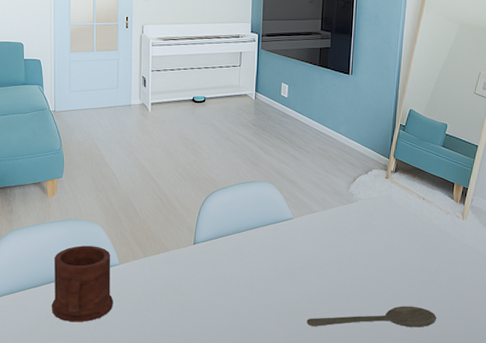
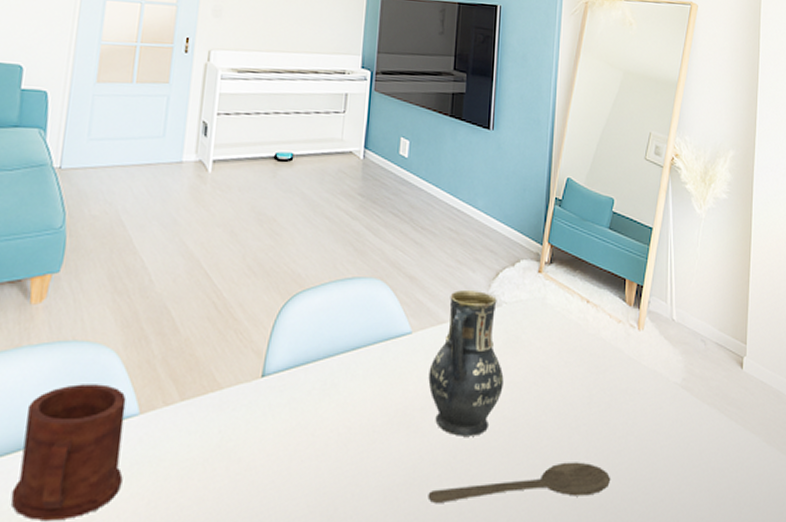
vase: none [305,191,359,286] -> present [428,290,504,436]

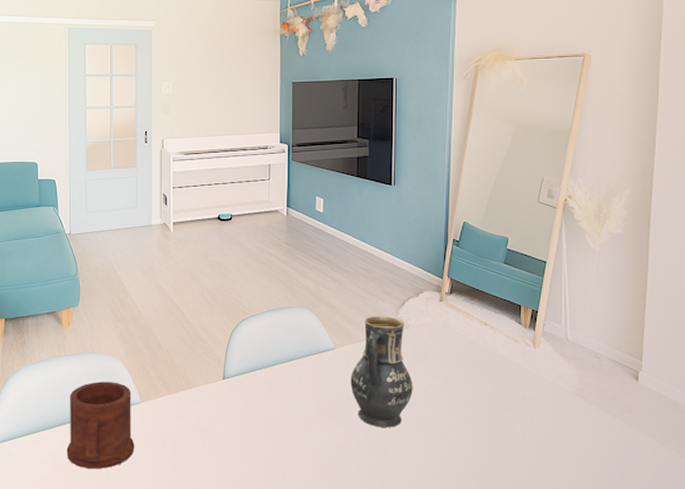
wooden spoon: present [428,462,611,503] -> none [355,451,511,478]

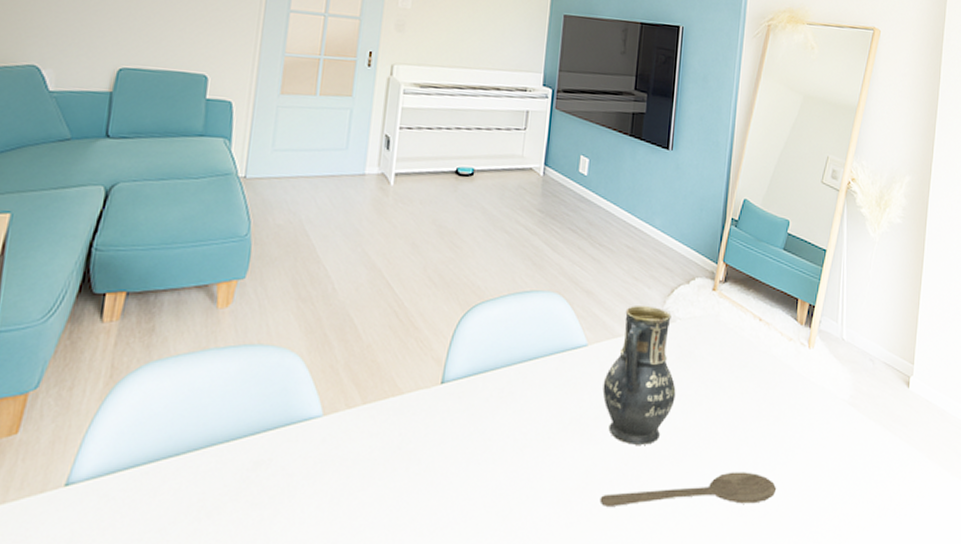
mug: present [66,381,135,470] -> none [200,386,310,514]
wooden spoon: none [355,451,511,478] -> present [599,472,777,506]

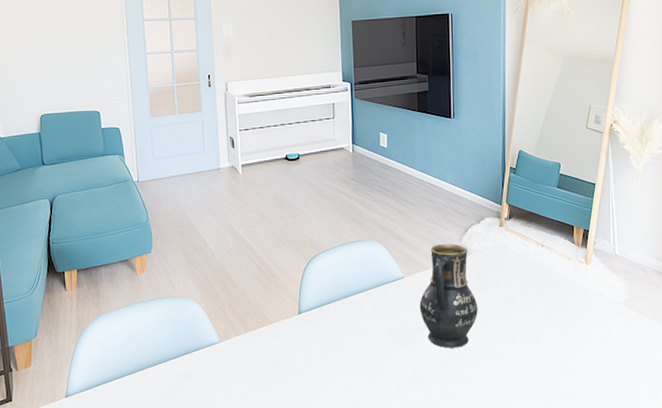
wooden spoon: present [599,472,777,506] -> none [427,363,569,393]

